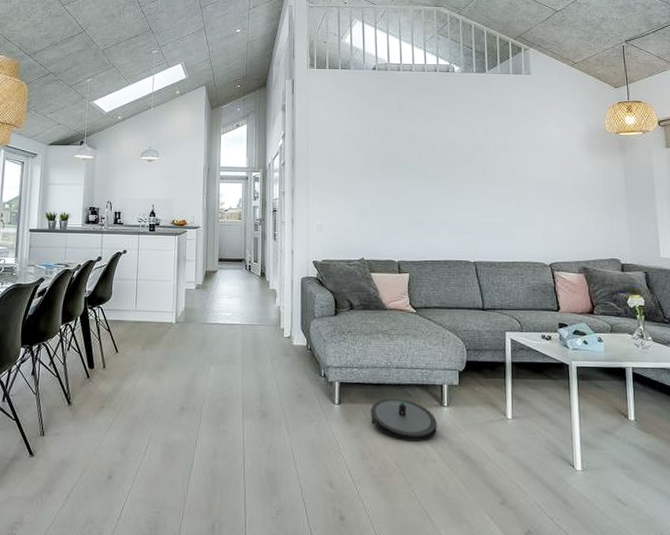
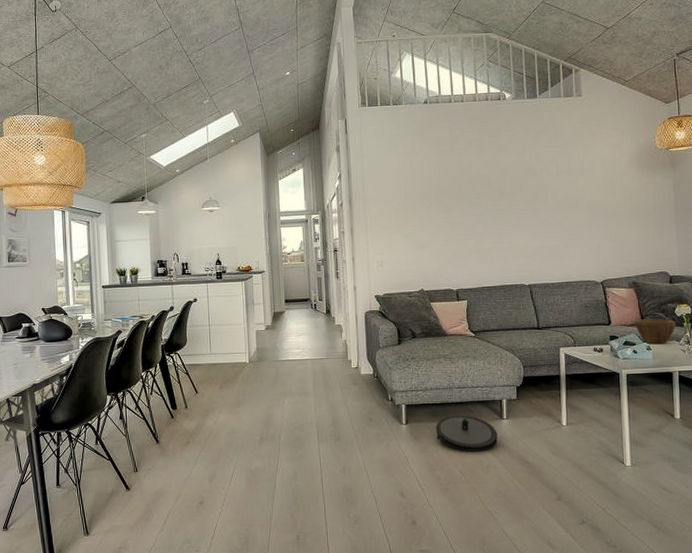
bowl: none [585,308,628,337] -> present [634,319,676,345]

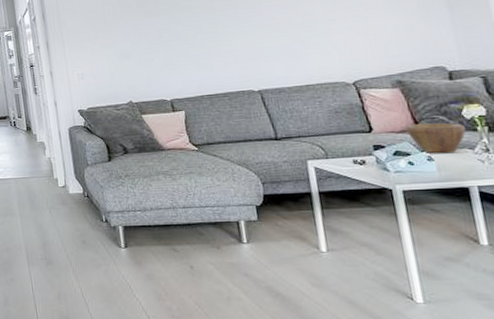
robot vacuum: present [436,415,498,452] -> none [160,238,239,280]

